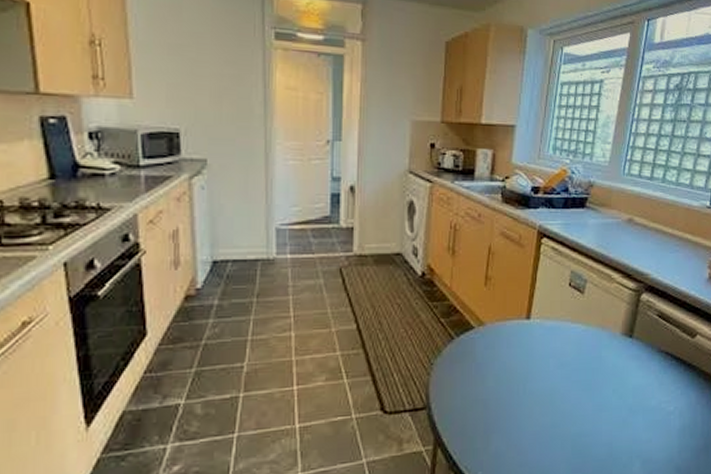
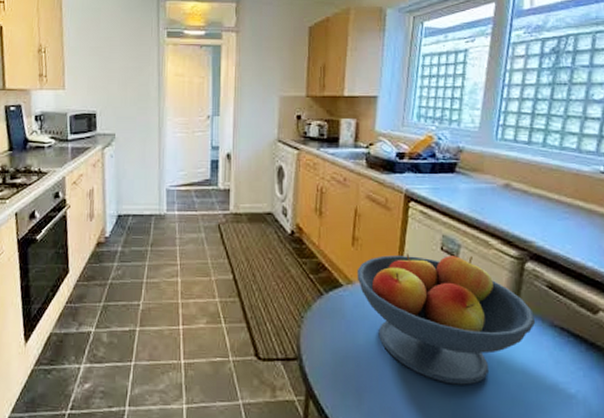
fruit bowl: none [488,291,647,416] -> present [356,253,536,385]

